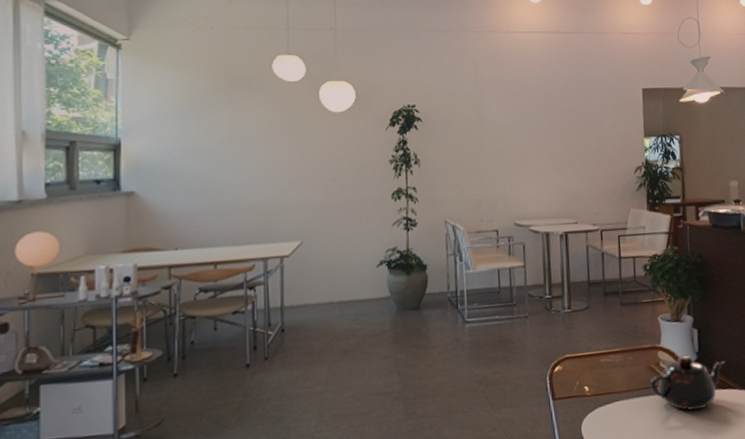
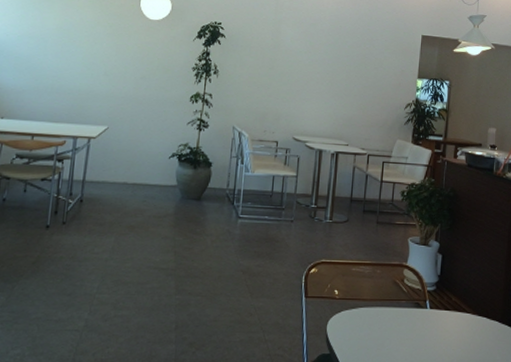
teapot: present [650,355,725,411] -> none [393,276,463,326]

